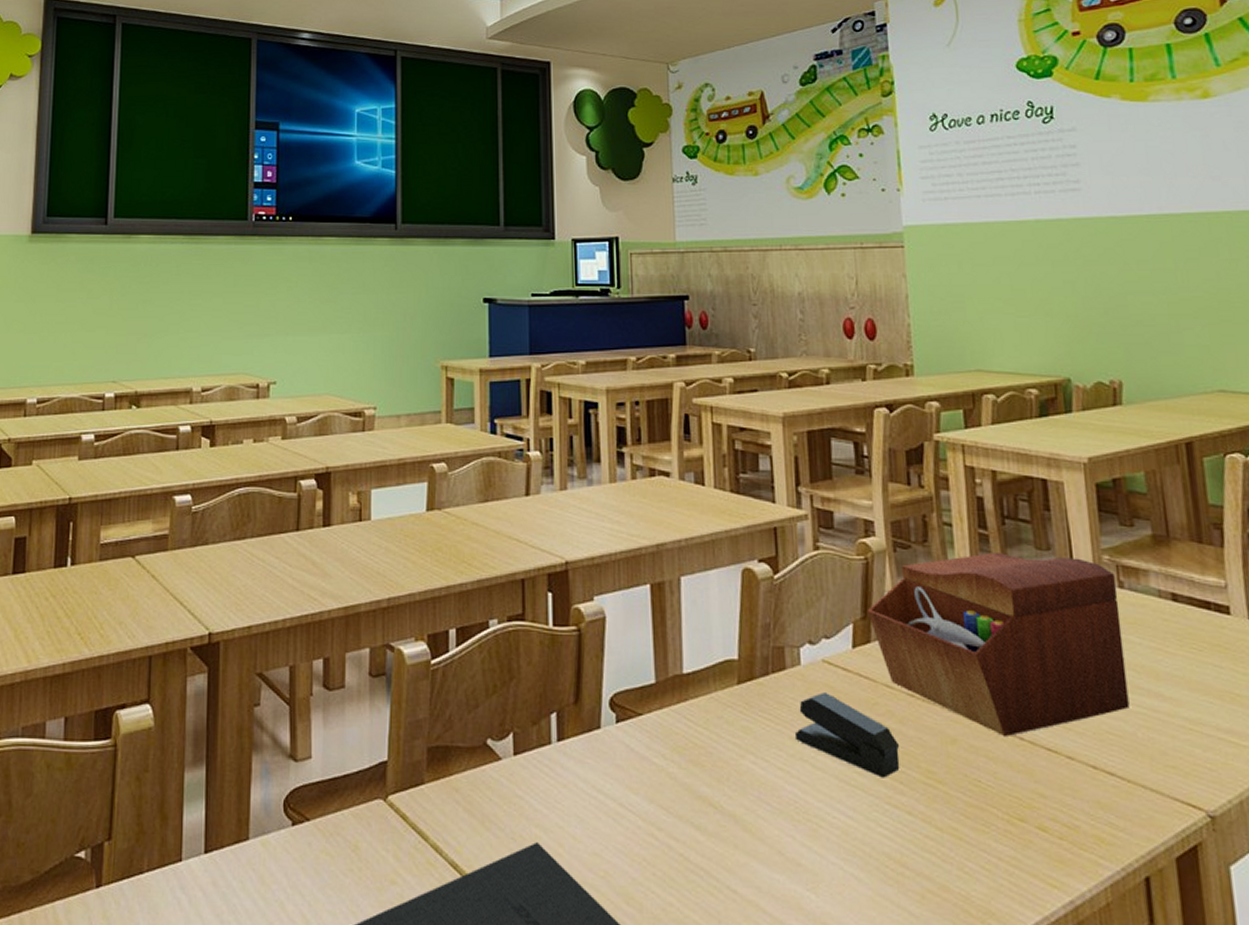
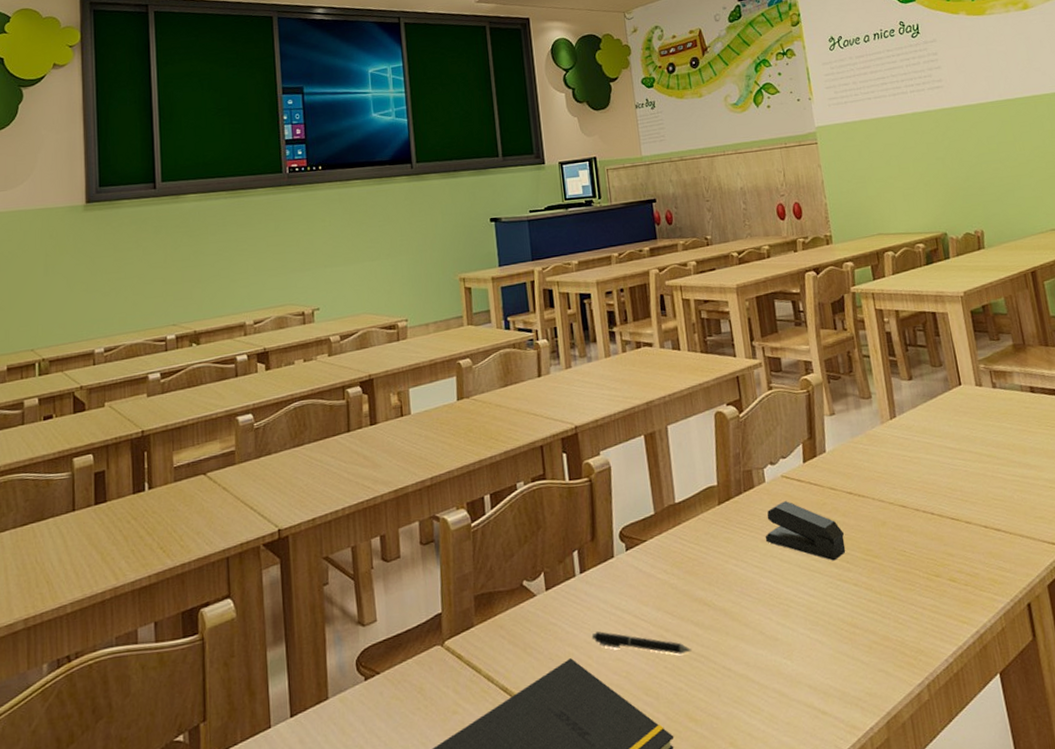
pen: none [565,816,689,862] -> present [591,631,692,654]
sewing box: present [867,551,1130,736] -> none [812,369,1007,514]

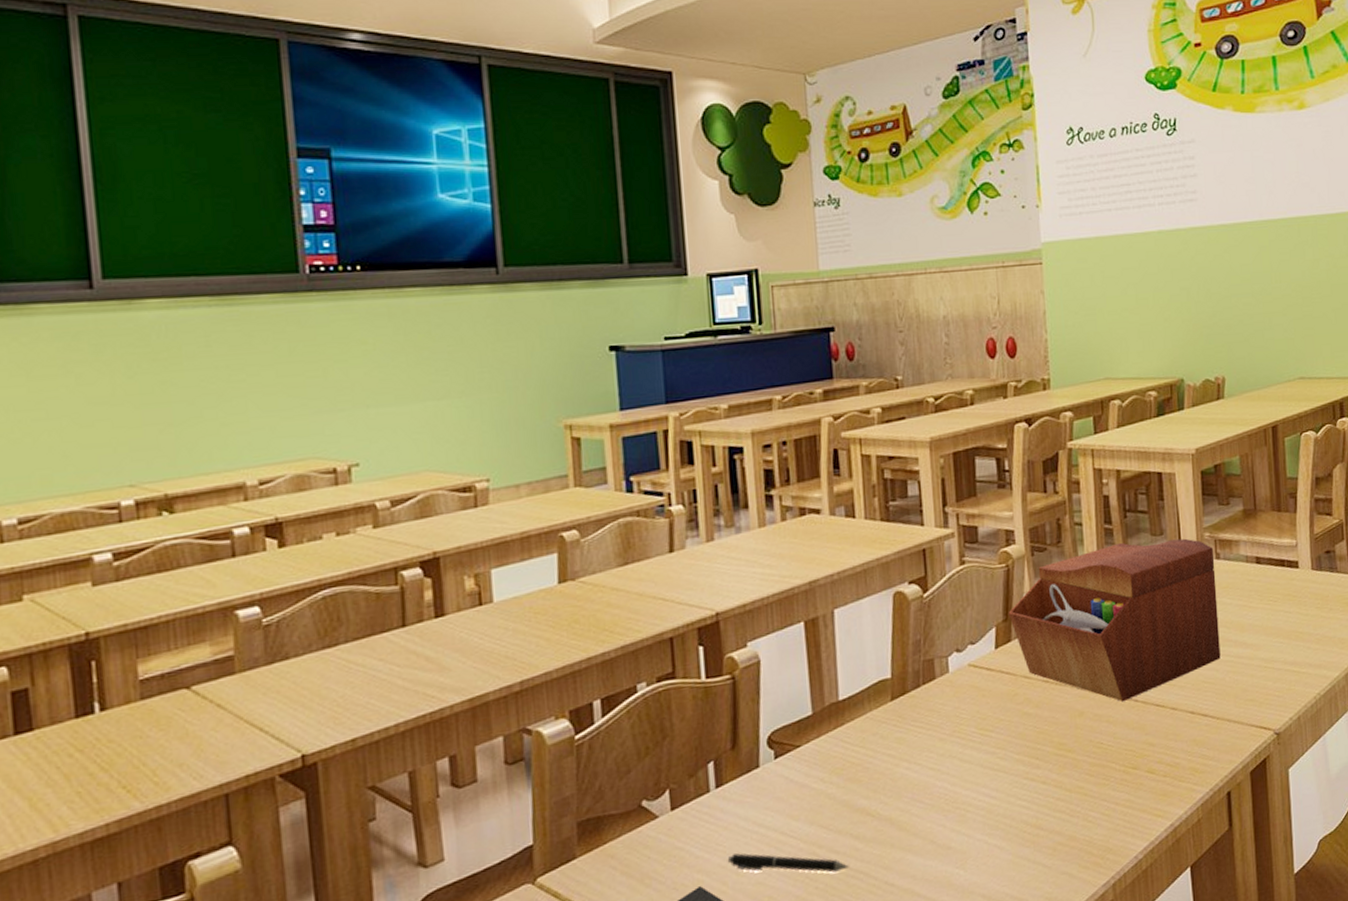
stapler: present [765,501,846,561] -> none [944,693,1036,758]
sewing box: none [812,369,1007,514] -> present [1008,538,1221,702]

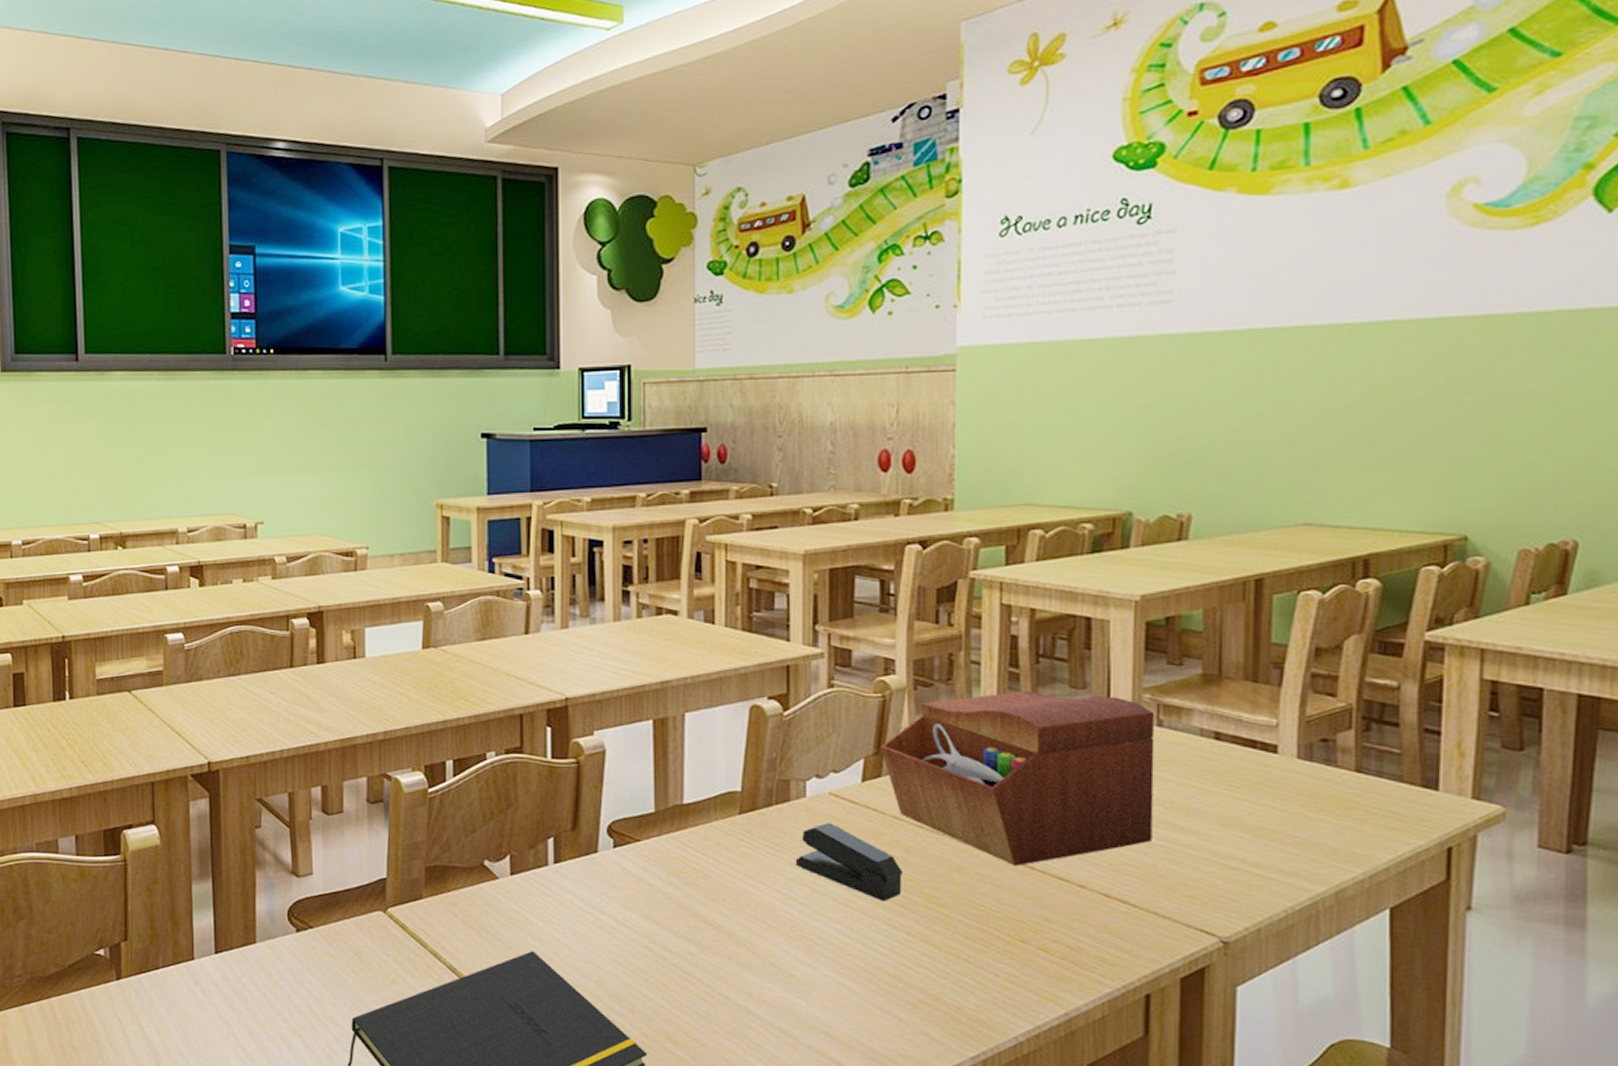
pen: present [727,853,849,873] -> none [560,929,682,971]
stapler: none [944,693,1036,758] -> present [795,823,902,902]

